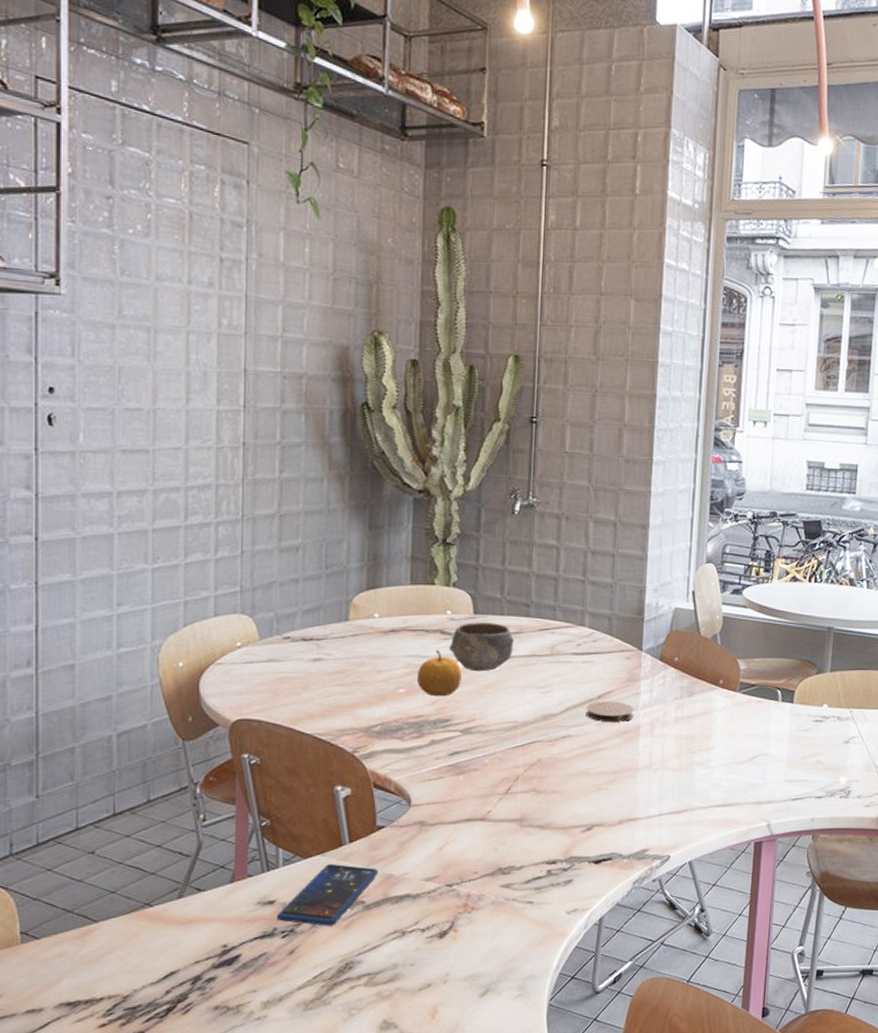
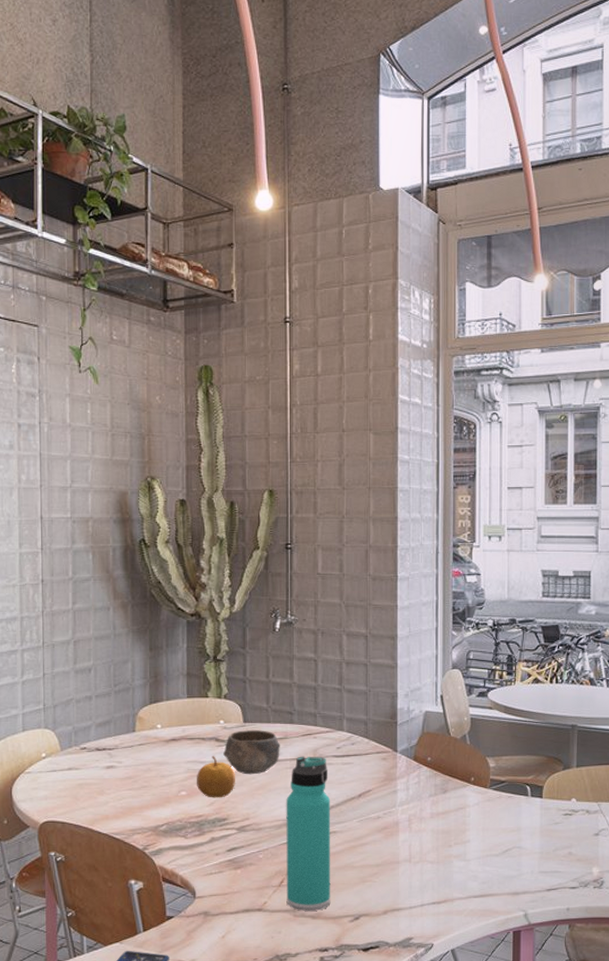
thermos bottle: none [513,652,567,821] -> present [286,756,331,911]
coaster: present [585,701,634,723] -> none [348,799,392,819]

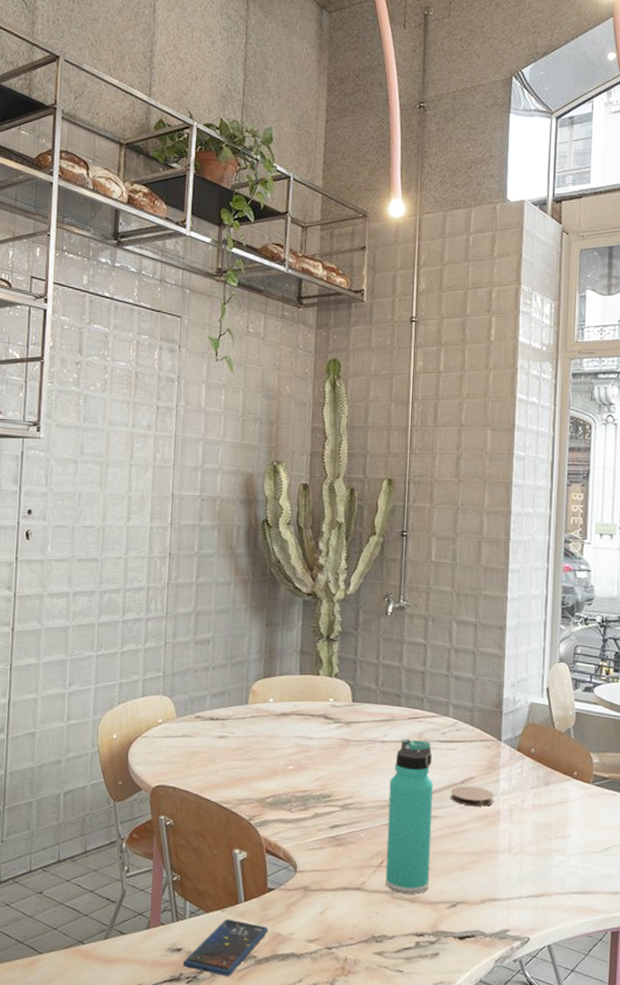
fruit: present [197,756,235,798] -> none [304,733,342,775]
bowl: present [223,730,280,775] -> none [331,709,387,754]
coaster: none [348,799,392,819] -> present [450,786,494,807]

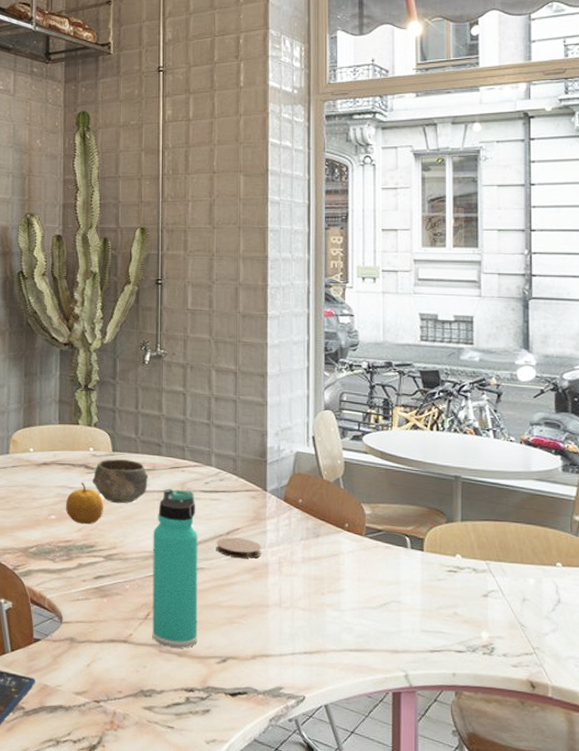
fruit: none [304,733,342,775] -> present [66,482,103,525]
bowl: none [331,709,387,754] -> present [92,459,148,504]

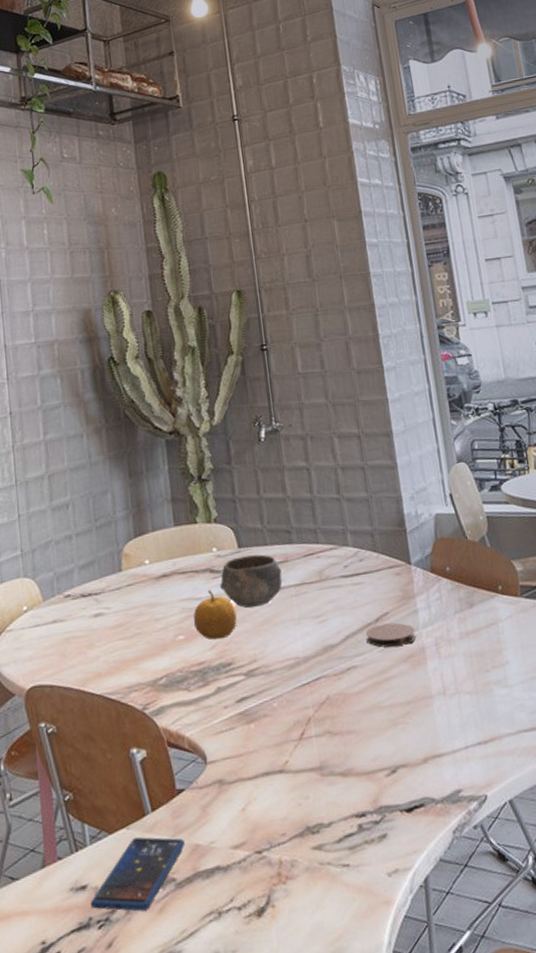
thermos bottle: present [152,488,198,648] -> none [295,578,362,768]

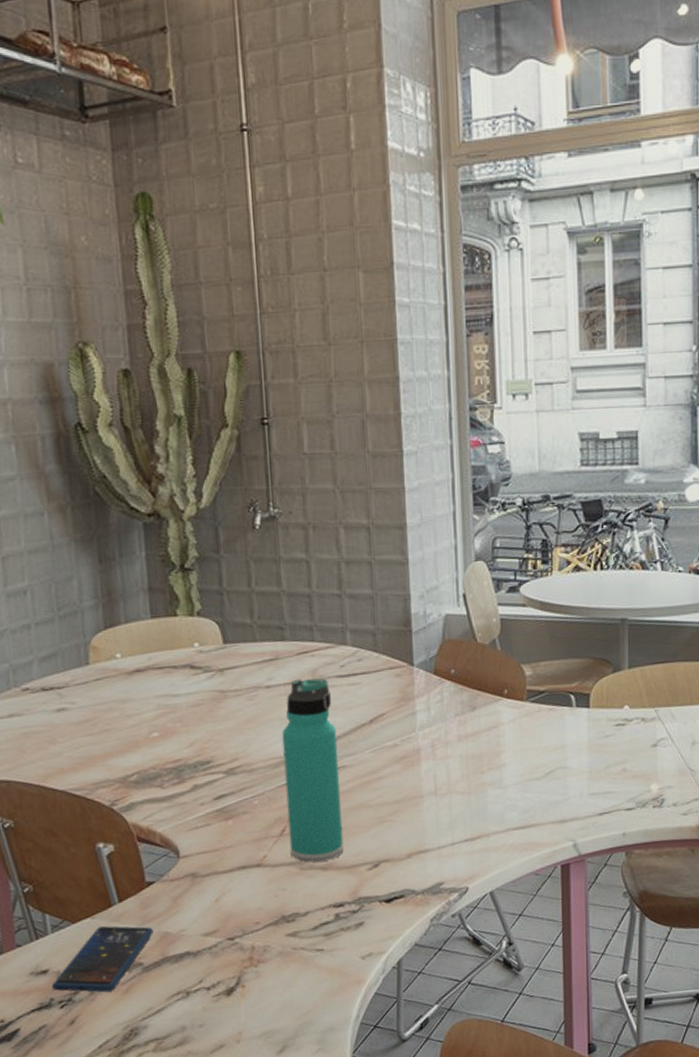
fruit: present [193,590,237,640] -> none [170,687,219,738]
bowl: present [220,554,283,609] -> none [201,651,271,707]
thermos bottle: none [295,578,362,768] -> present [282,678,344,863]
coaster: present [365,622,416,648] -> none [358,724,412,748]

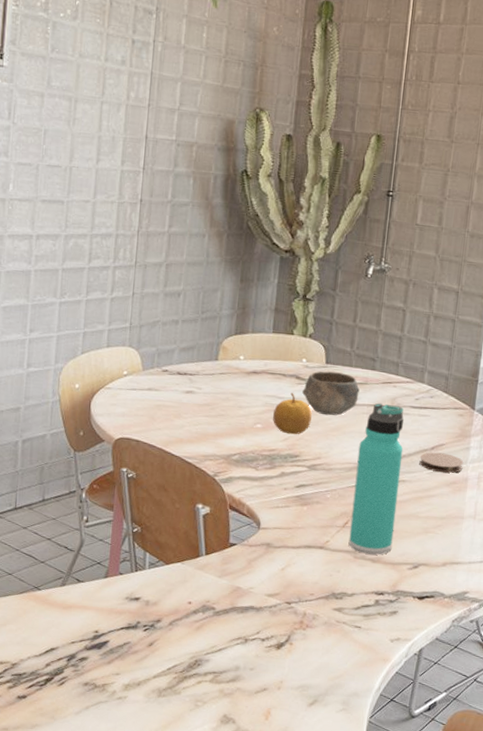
smartphone: present [51,925,153,993] -> none [140,571,228,626]
fruit: none [170,687,219,738] -> present [273,393,312,435]
bowl: none [201,651,271,707] -> present [302,371,360,416]
coaster: none [358,724,412,748] -> present [419,452,464,473]

